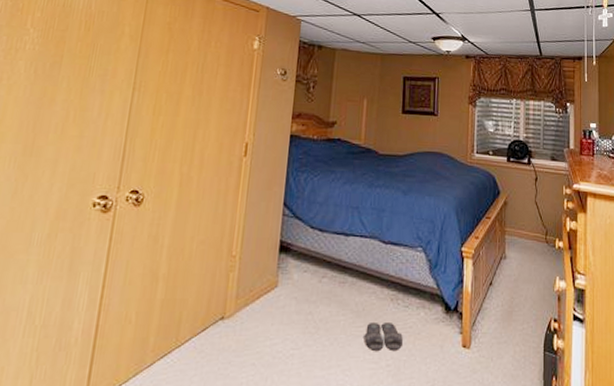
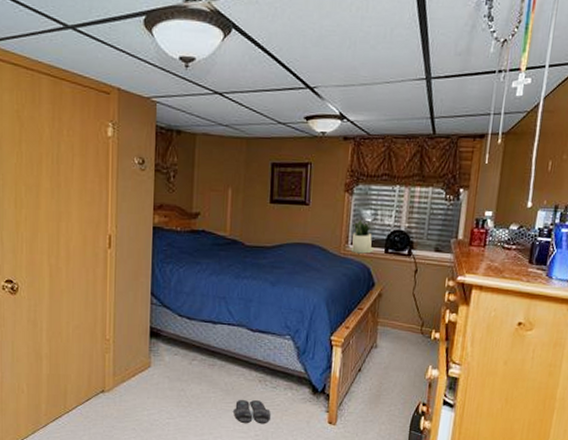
planter: none [476,129,497,163] -> present [350,219,374,254]

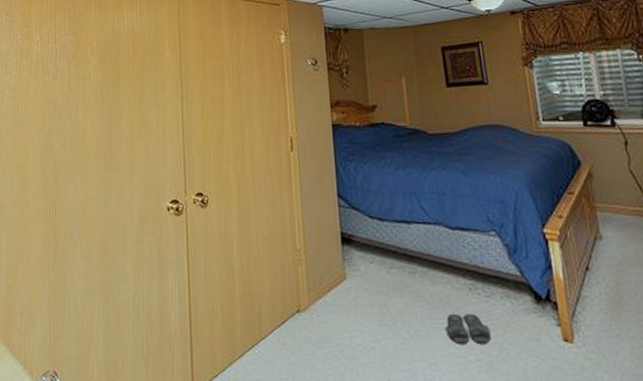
planter: present [350,219,374,254] -> none [541,92,570,130]

